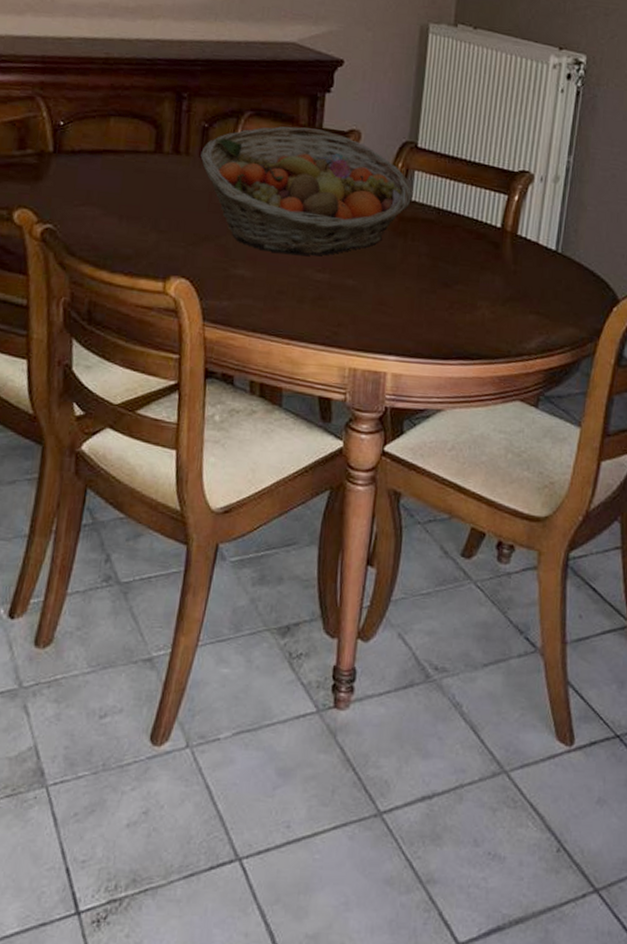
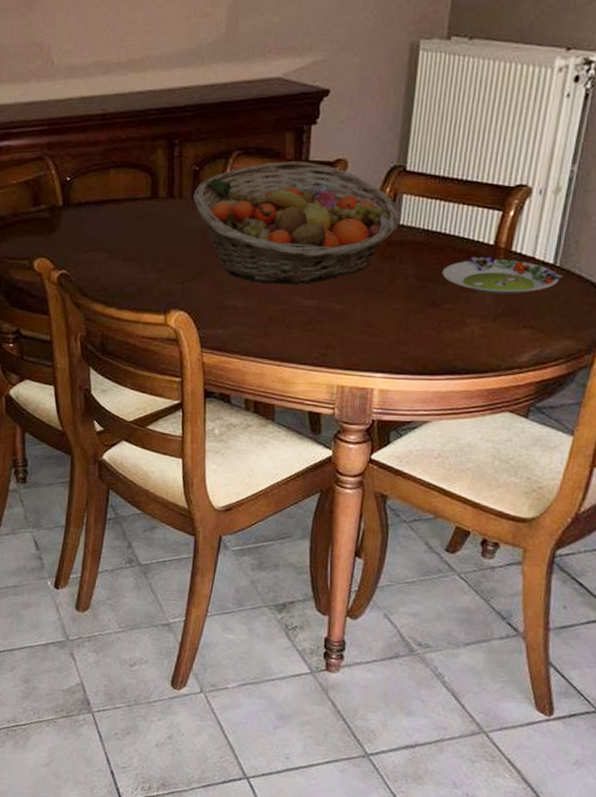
salad plate: none [453,238,565,279] -> present [442,256,563,295]

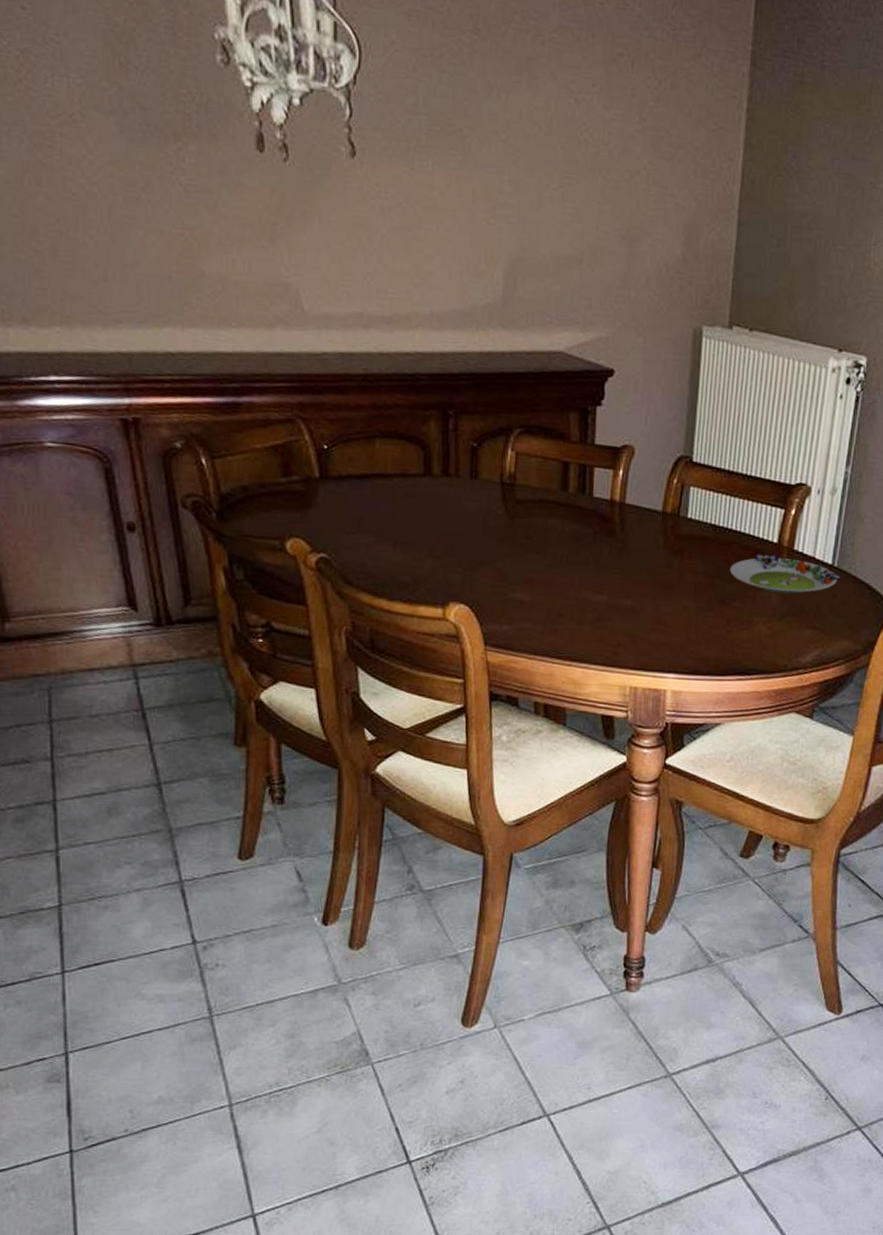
fruit basket: present [193,161,401,285] -> none [471,443,689,578]

